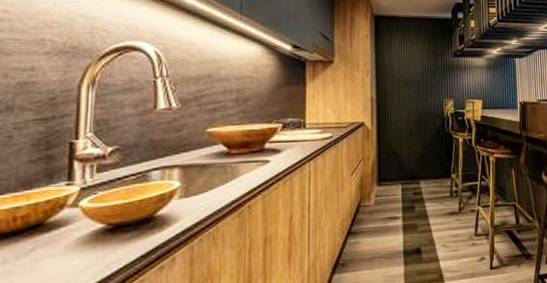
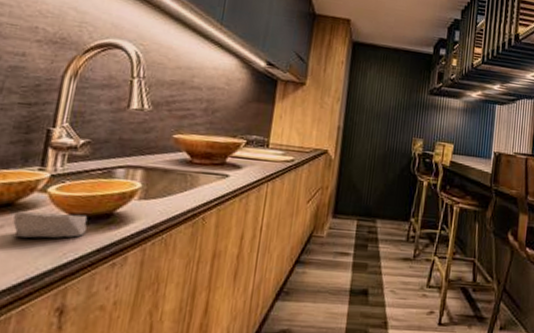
soap bar: none [45,223,127,257] -> present [13,211,88,238]

